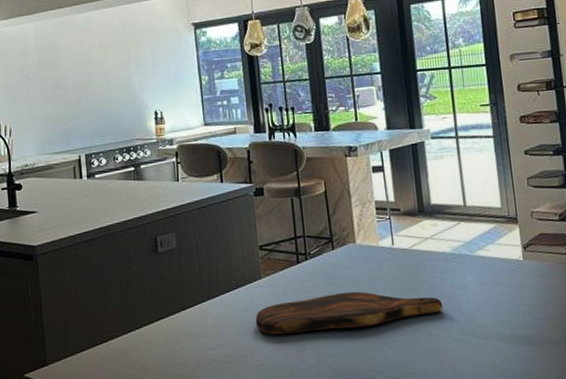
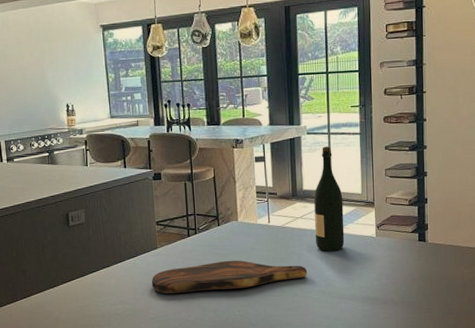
wine bottle: none [444,152,486,279] -> present [314,146,345,251]

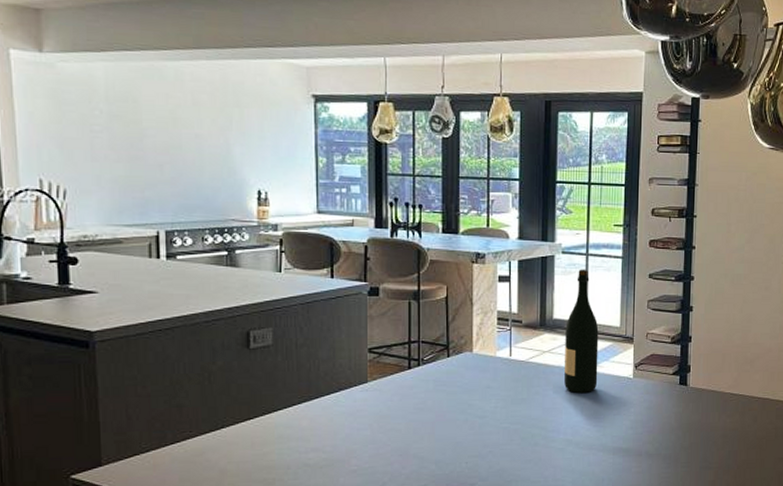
cutting board: present [151,260,308,294] -> none [357,400,552,441]

